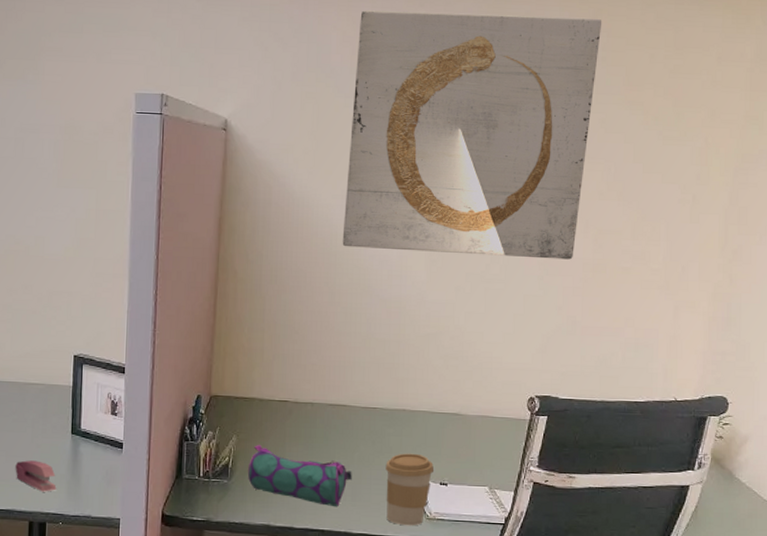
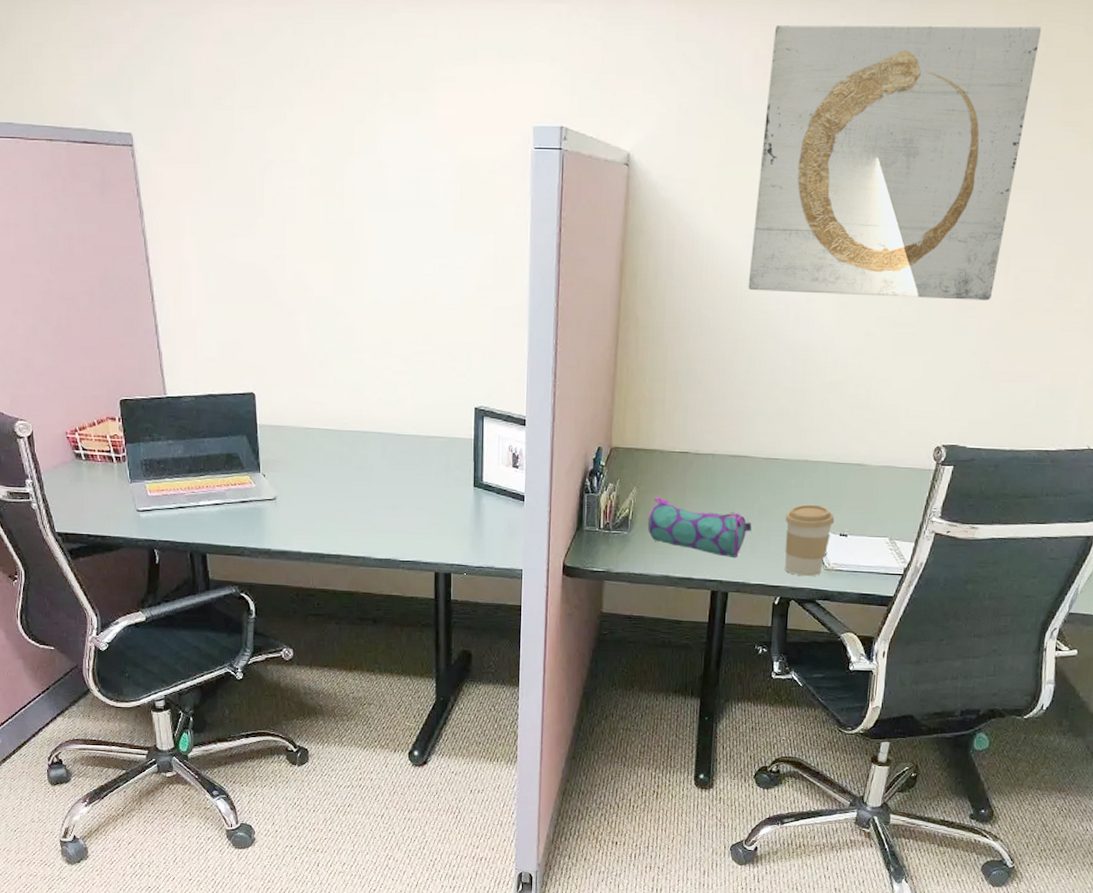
stapler: present [15,460,57,492] -> none [420,513,461,544]

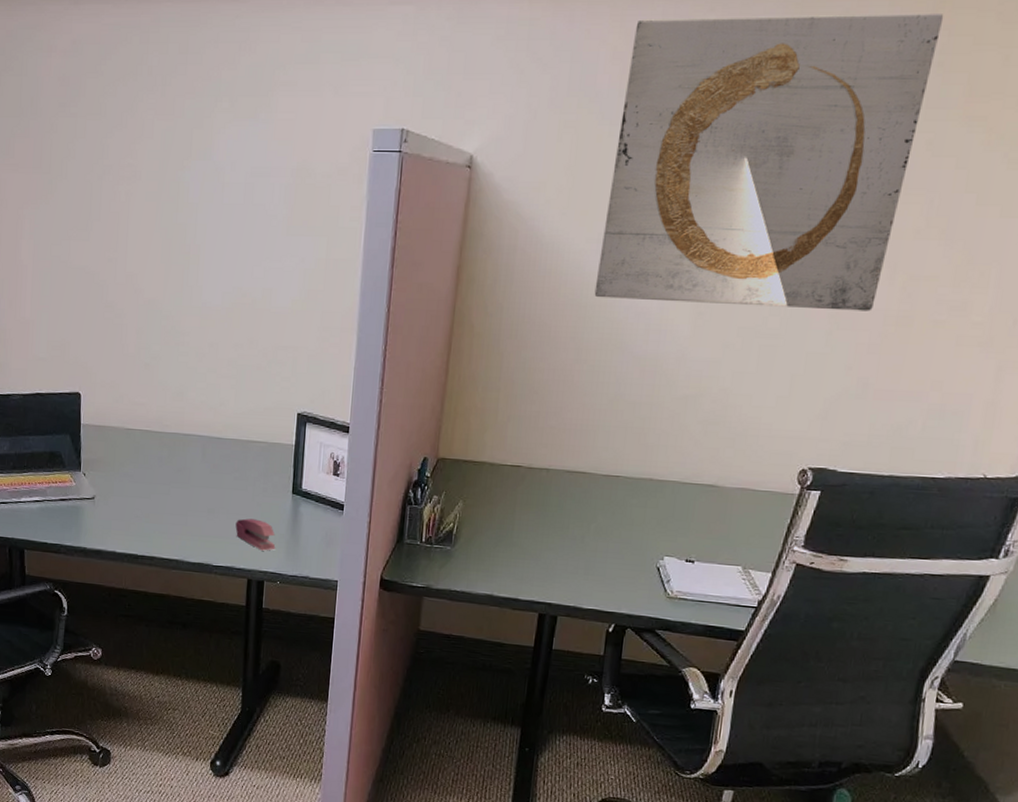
stapler: none [420,513,461,544] -> present [235,518,276,551]
pencil case: present [647,496,752,558] -> none [472,510,587,581]
coffee cup: present [785,504,835,577] -> none [621,526,681,605]

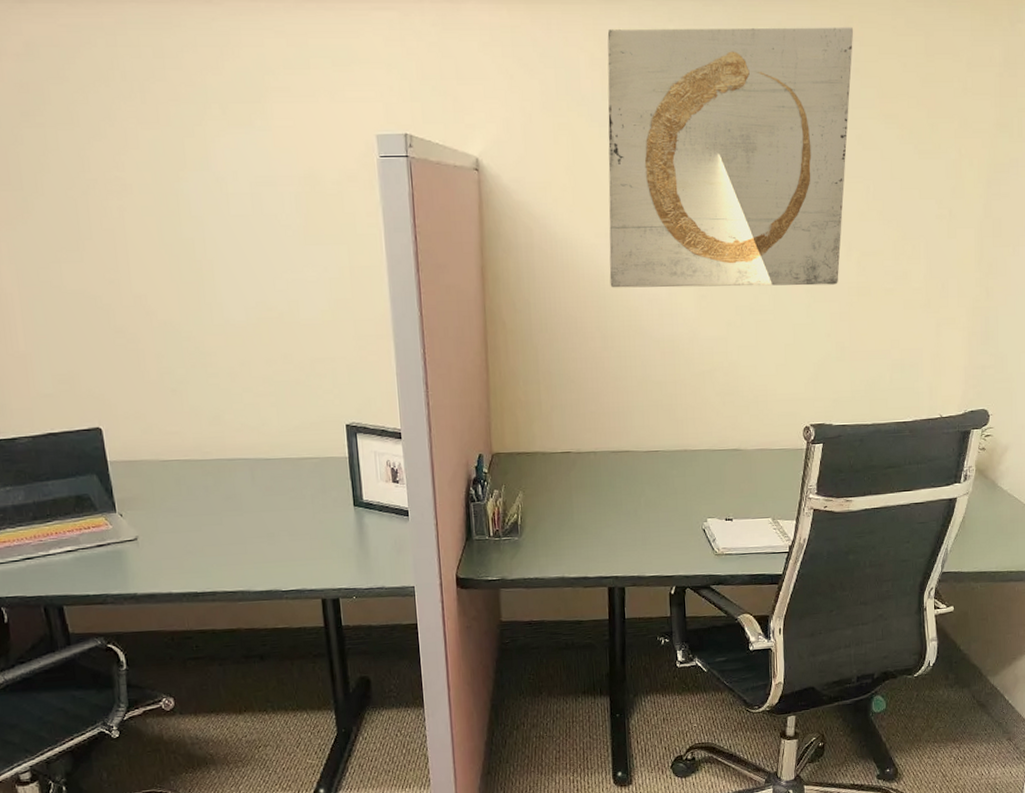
stapler: present [235,518,276,551] -> none [299,537,346,568]

